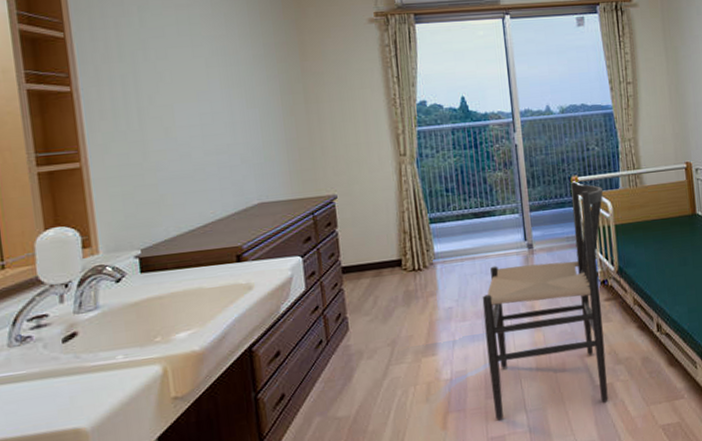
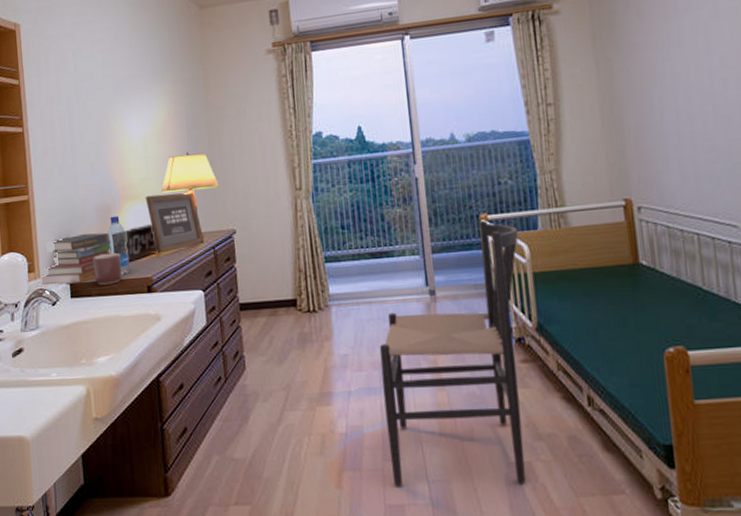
books: none [98,201,190,261] -> present [39,232,110,285]
mug: none [168,222,205,257] -> present [92,252,122,285]
bottle: none [185,183,215,246] -> present [106,216,130,276]
alarm clock: none [207,191,249,231] -> present [124,224,158,262]
picture frame: none [232,158,302,222] -> present [145,192,204,254]
table lamp: none [251,117,318,204] -> present [160,152,219,238]

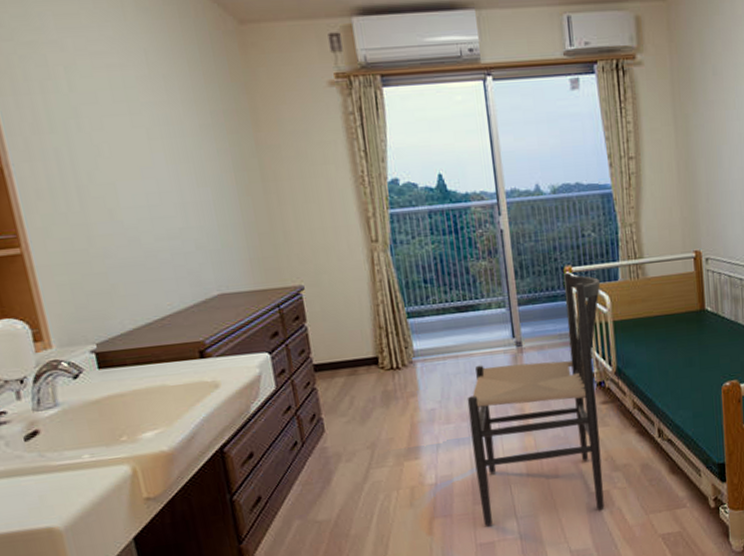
books: present [39,232,110,285] -> none [51,292,147,356]
mug: present [92,252,122,285] -> none [123,314,165,353]
bottle: present [106,216,130,276] -> none [138,272,175,341]
alarm clock: present [124,224,158,262] -> none [162,281,209,325]
picture frame: present [145,192,204,254] -> none [186,244,266,315]
table lamp: present [160,152,219,238] -> none [206,197,280,296]

